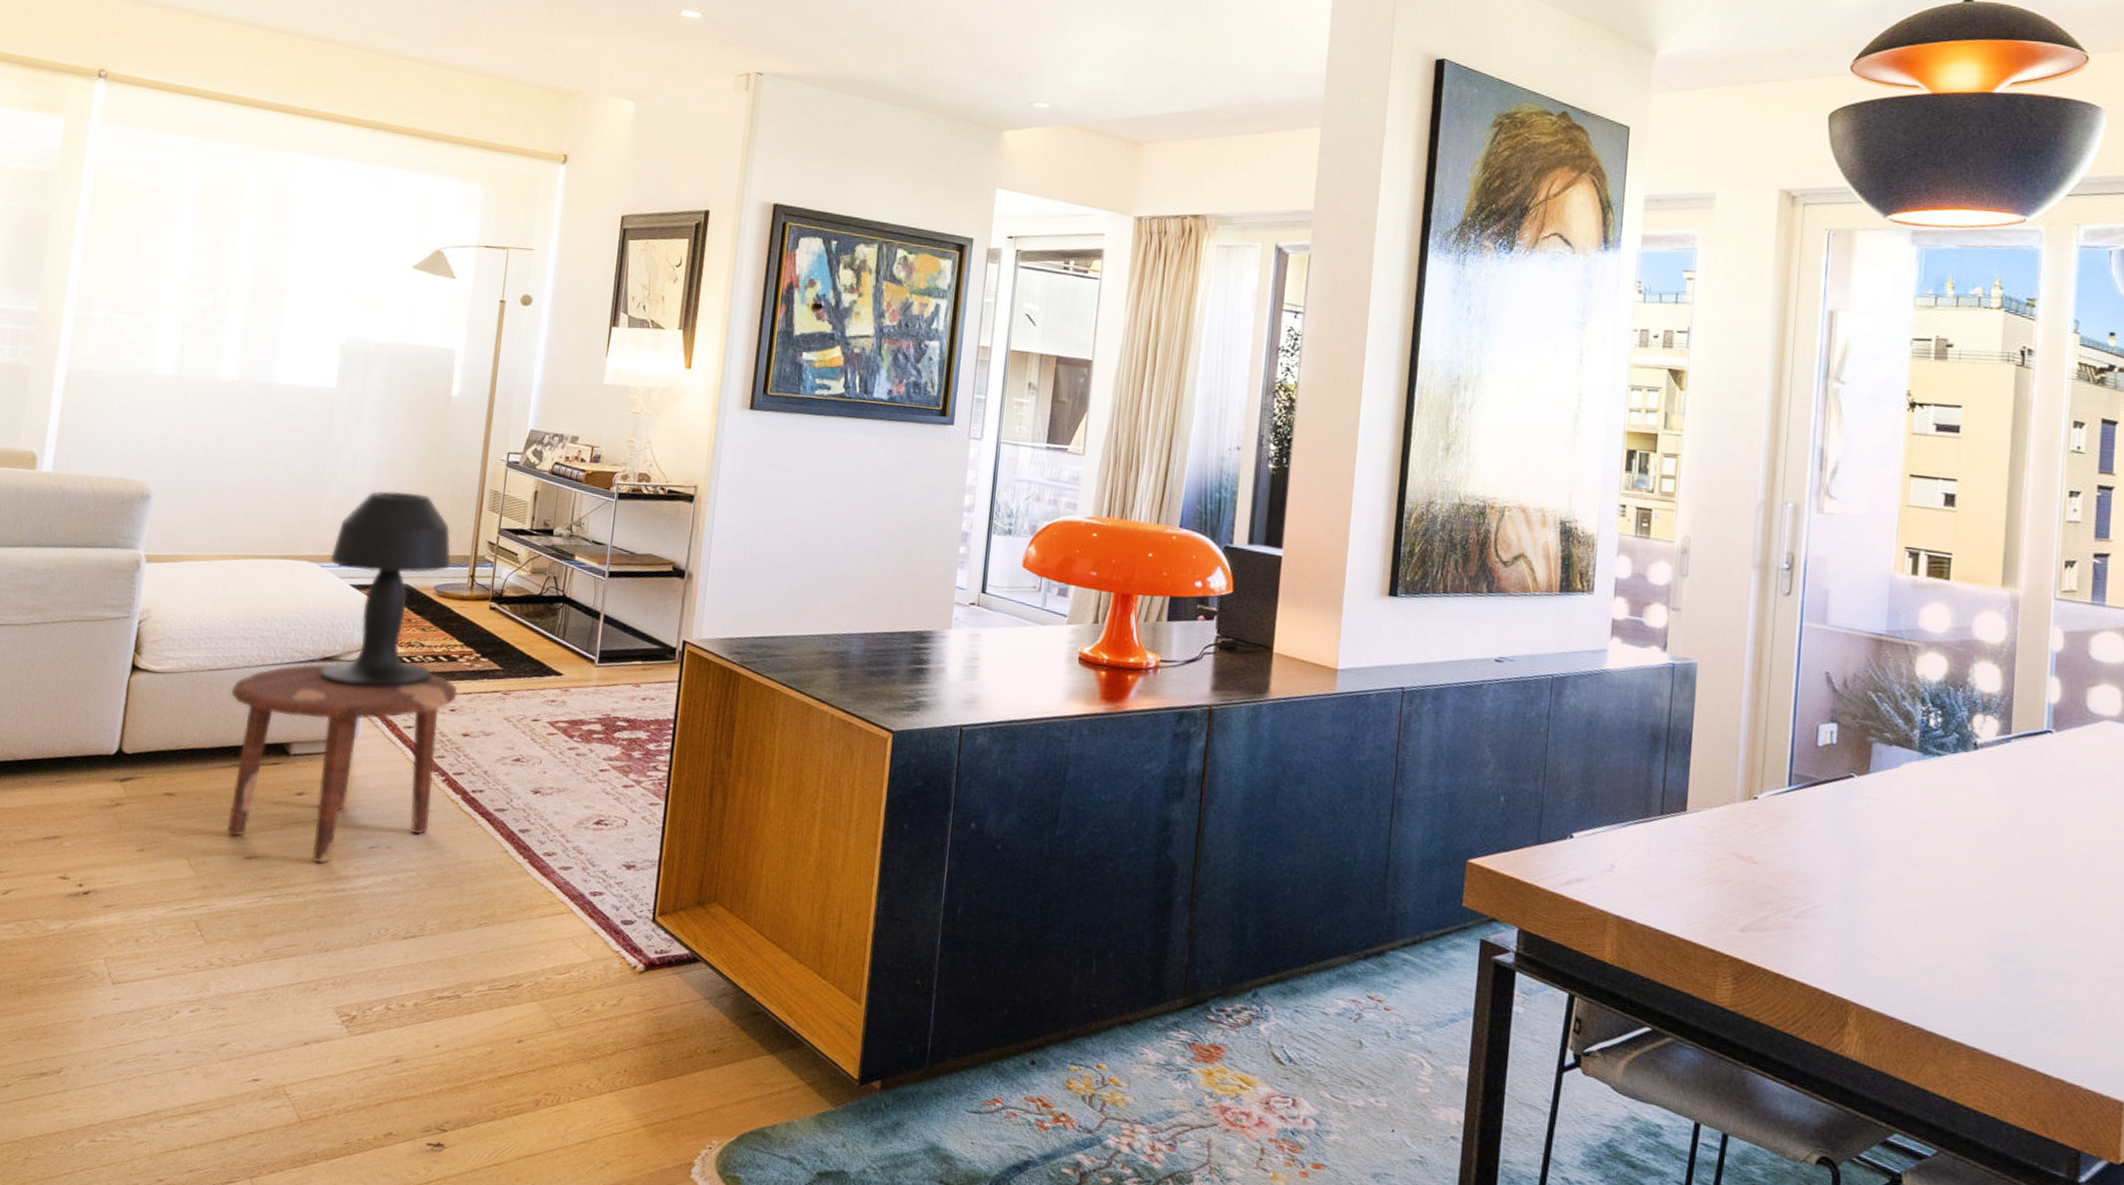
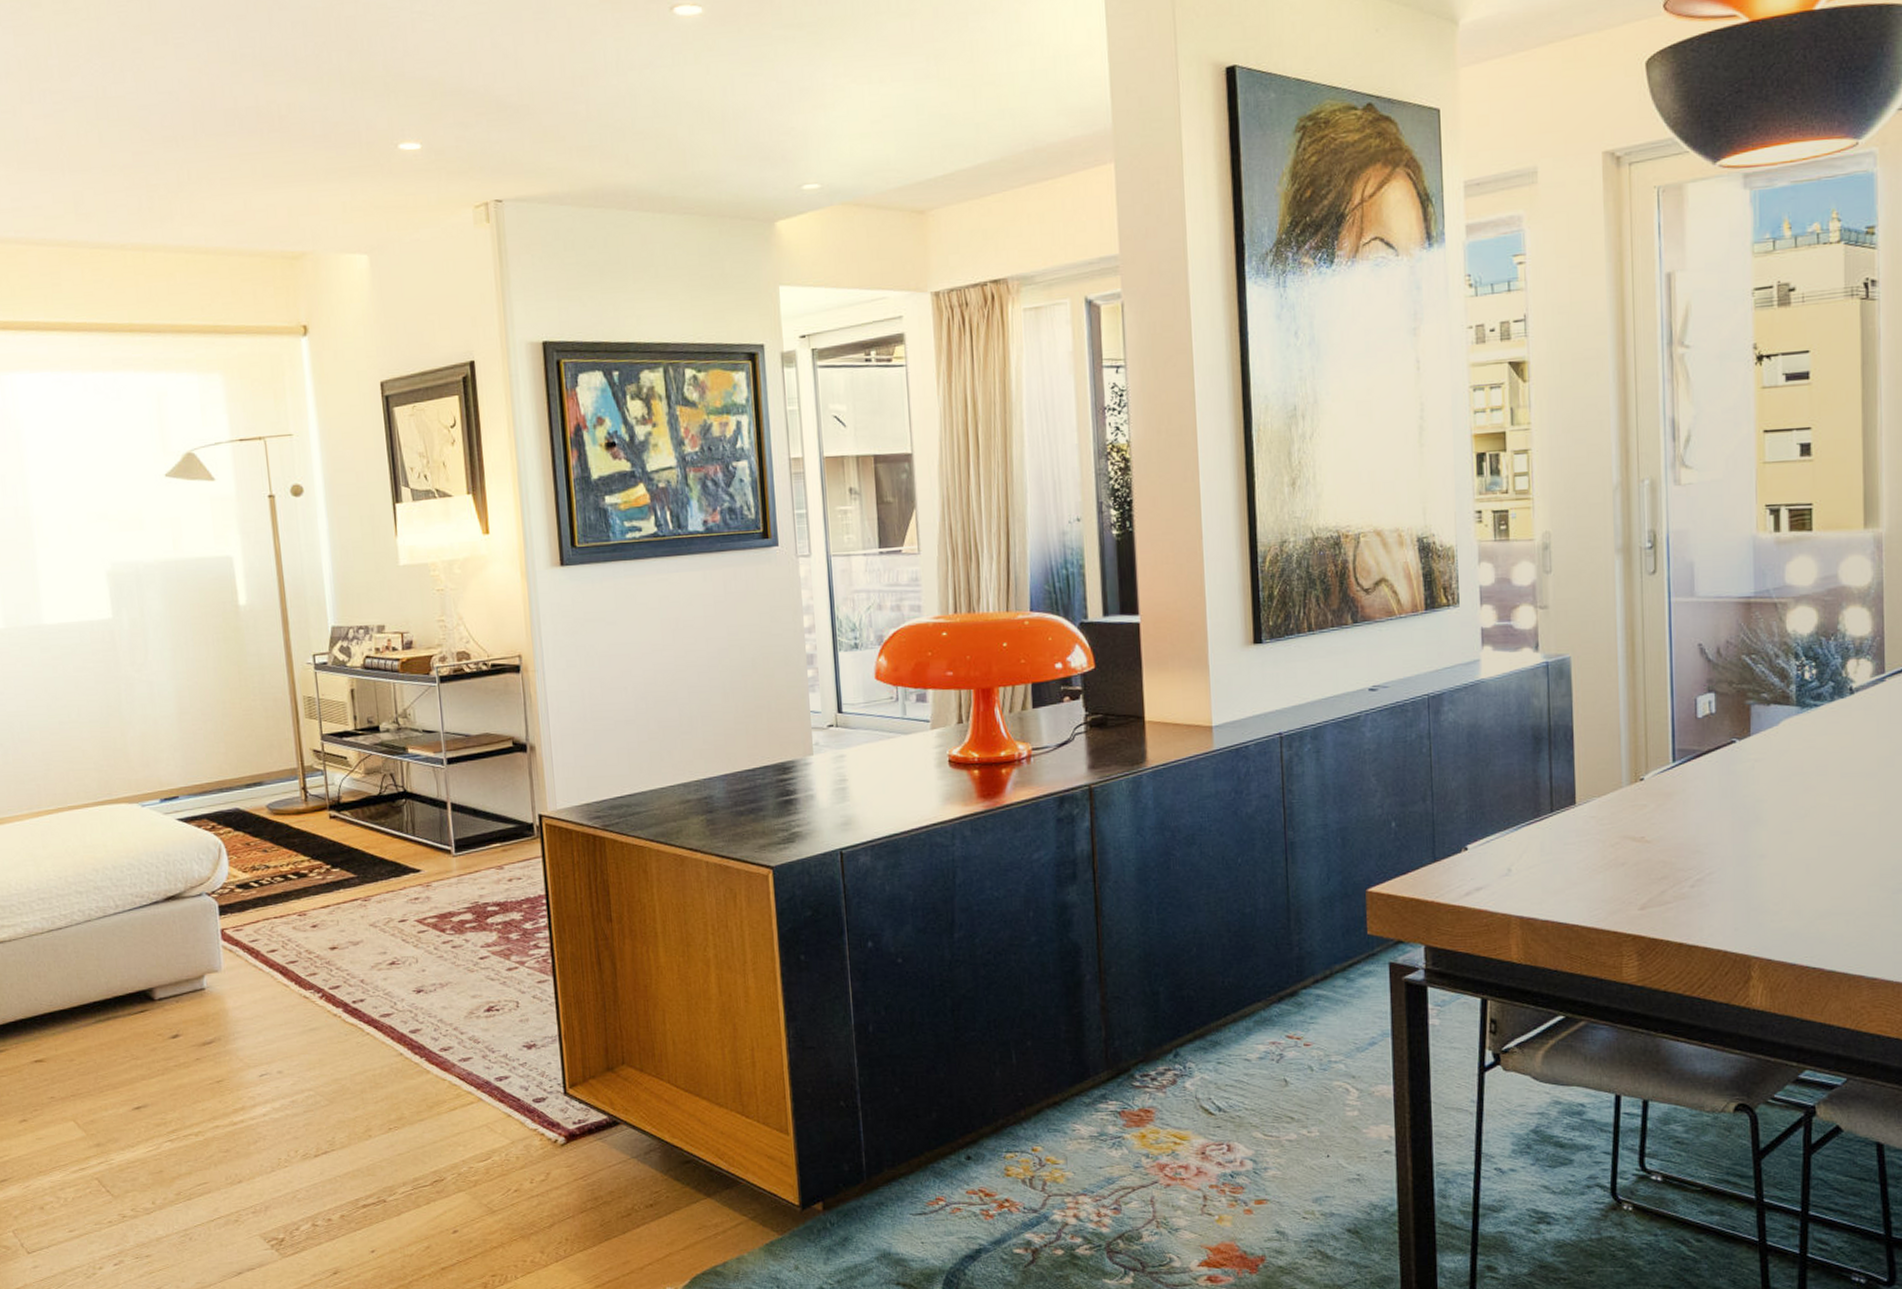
side table: present [227,663,458,864] -> none [77,893,316,1100]
table lamp: present [319,490,452,689] -> none [149,713,285,923]

